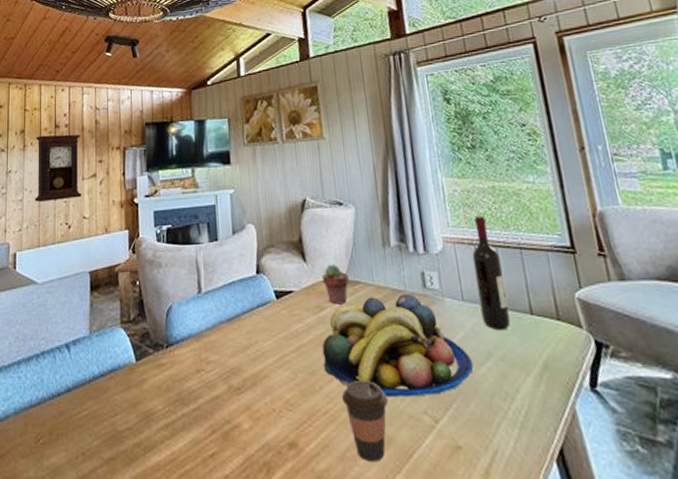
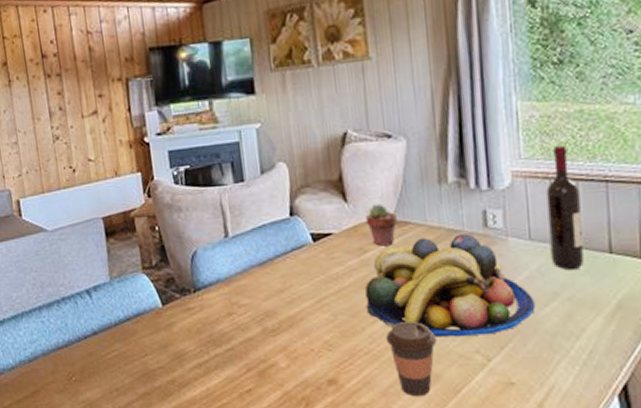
pendulum clock: present [34,134,82,202] -> none [21,65,84,144]

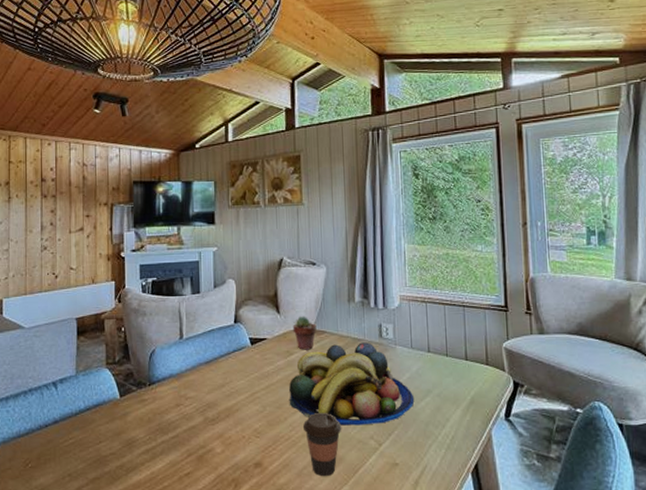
wine bottle: present [546,144,584,269] -> none [423,277,448,372]

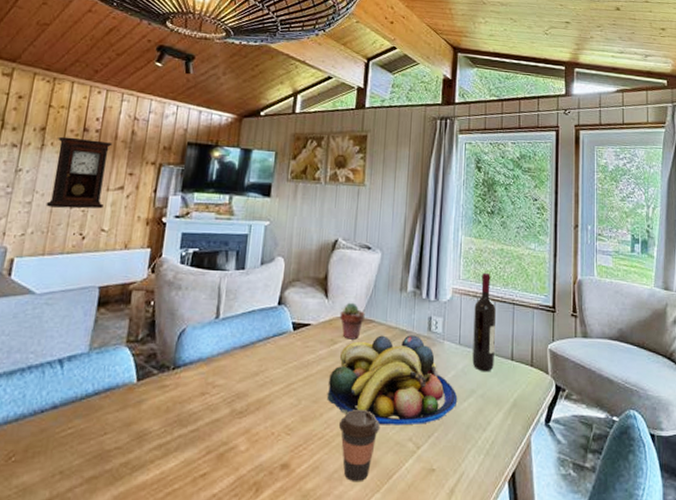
pendulum clock: none [20,188,69,252] -> present [46,136,113,209]
wine bottle: none [423,277,448,372] -> present [472,272,496,371]

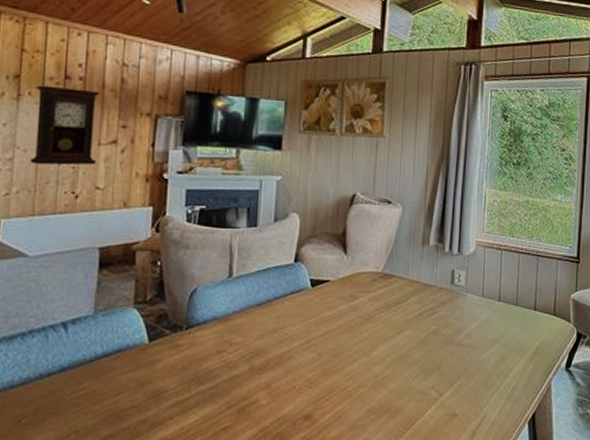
fruit bowl: present [326,335,458,426] -> none [348,288,480,375]
coffee cup: present [338,408,381,483] -> none [360,361,403,429]
potted succulent: present [339,302,365,340] -> none [359,257,386,295]
wine bottle: present [472,272,496,371] -> none [495,225,520,321]

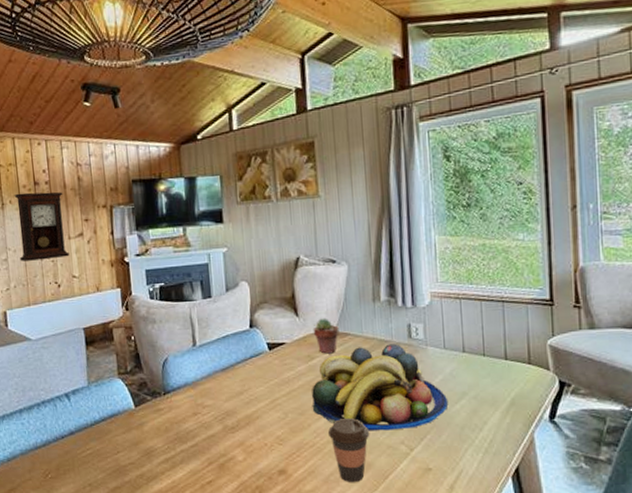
fruit bowl: none [348,288,480,375] -> present [312,344,449,431]
potted succulent: none [359,257,386,295] -> present [313,317,339,354]
coffee cup: none [360,361,403,429] -> present [327,417,370,483]

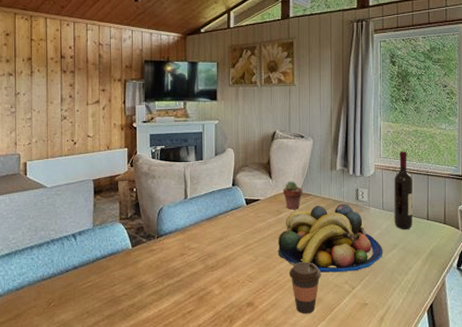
pendulum clock: present [14,191,70,261] -> none [42,64,86,121]
wine bottle: none [457,271,486,373] -> present [394,150,412,229]

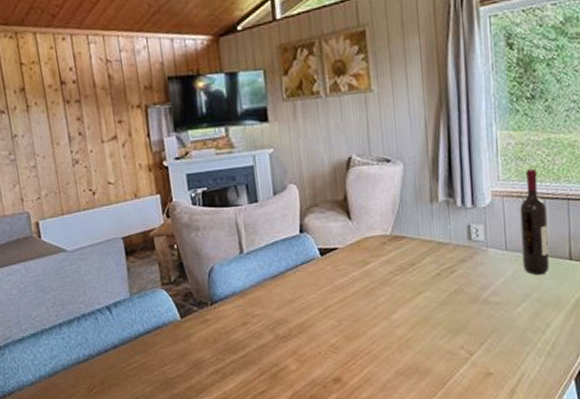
fruit bowl: present [277,204,383,273] -> none [367,246,510,337]
potted succulent: present [282,181,303,210] -> none [367,220,395,259]
coffee cup: present [288,261,322,314] -> none [384,323,428,390]

